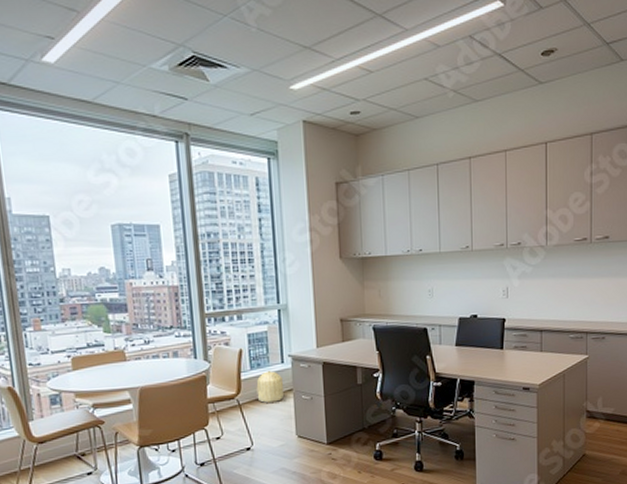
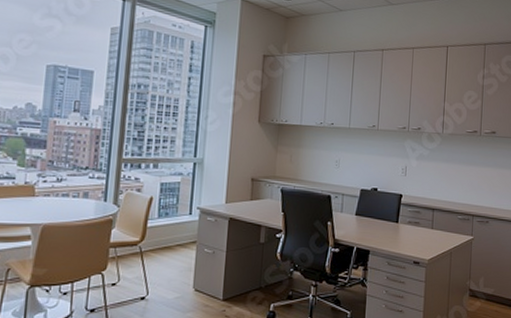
basket: present [256,371,285,403] -> none [160,221,189,253]

